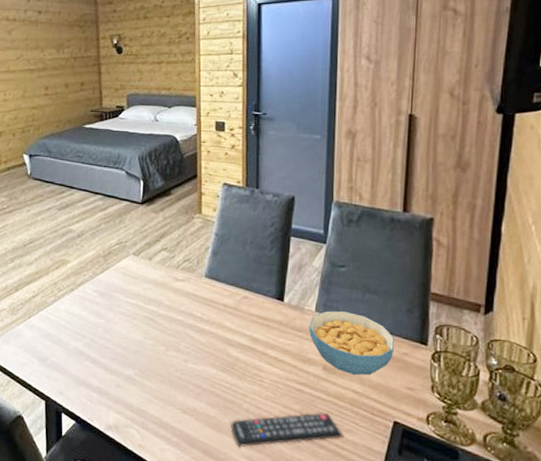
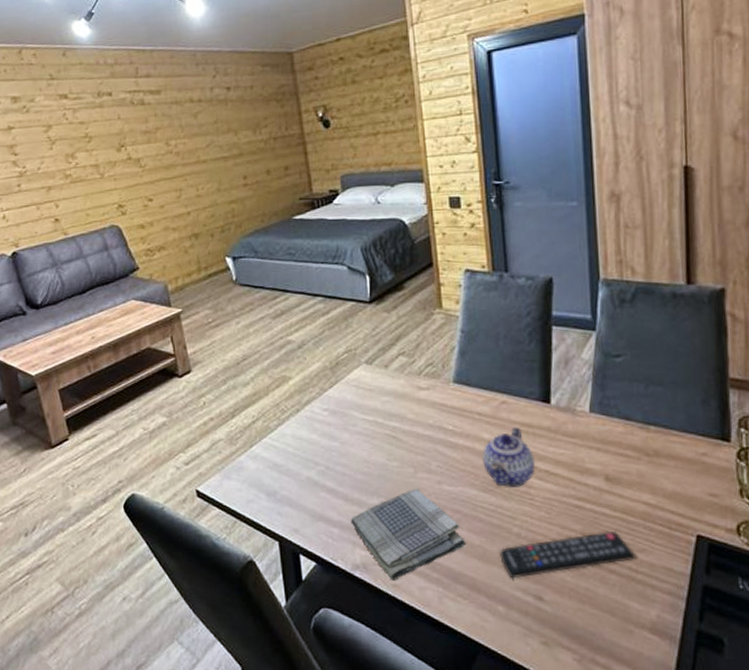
dish towel: none [108,364,203,442] -> present [351,489,466,581]
teapot: none [224,318,266,370] -> present [482,427,535,487]
cereal bowl: present [309,310,395,376] -> none [583,408,691,484]

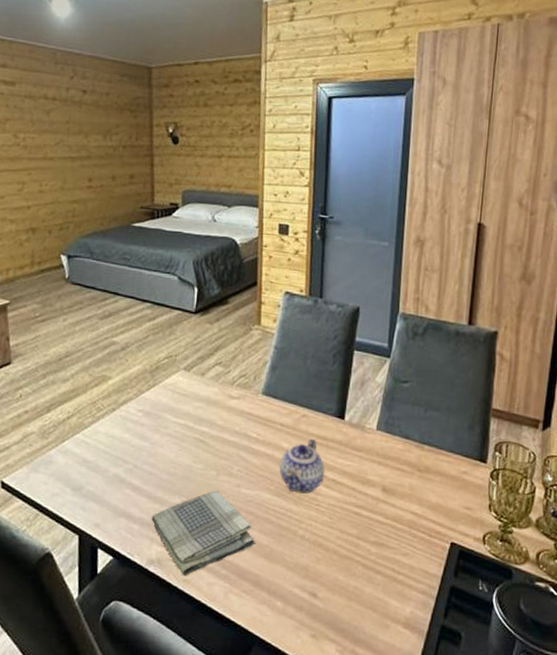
remote control: present [500,530,637,579] -> none [284,536,400,577]

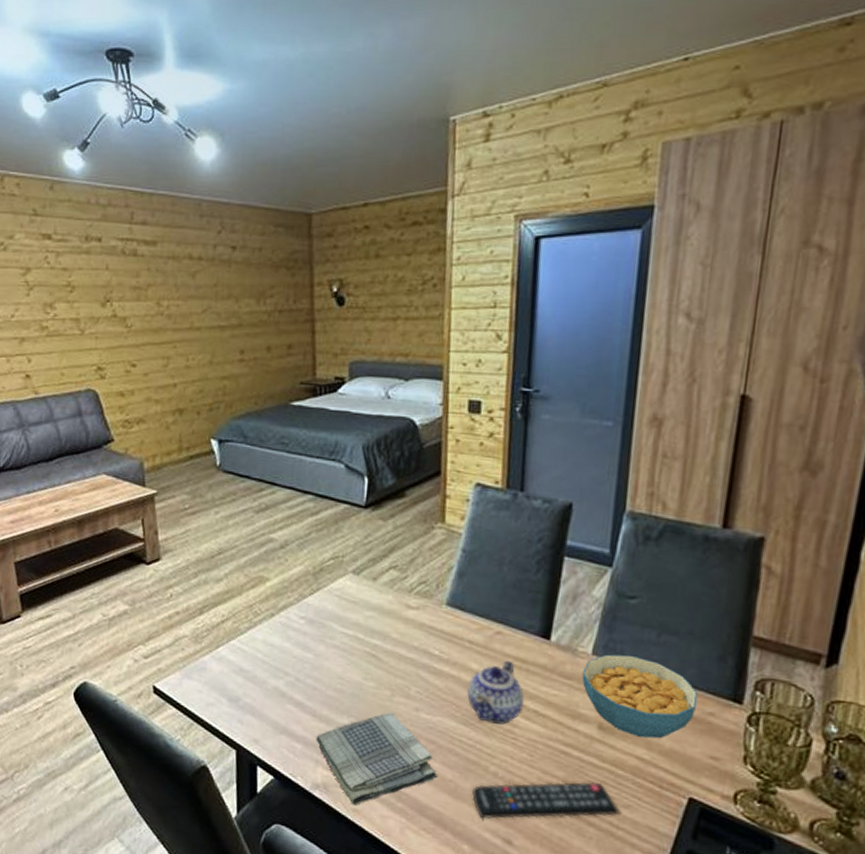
remote control: none [284,536,400,577] -> present [472,781,620,819]
cereal bowl: none [369,428,455,496] -> present [582,654,699,739]

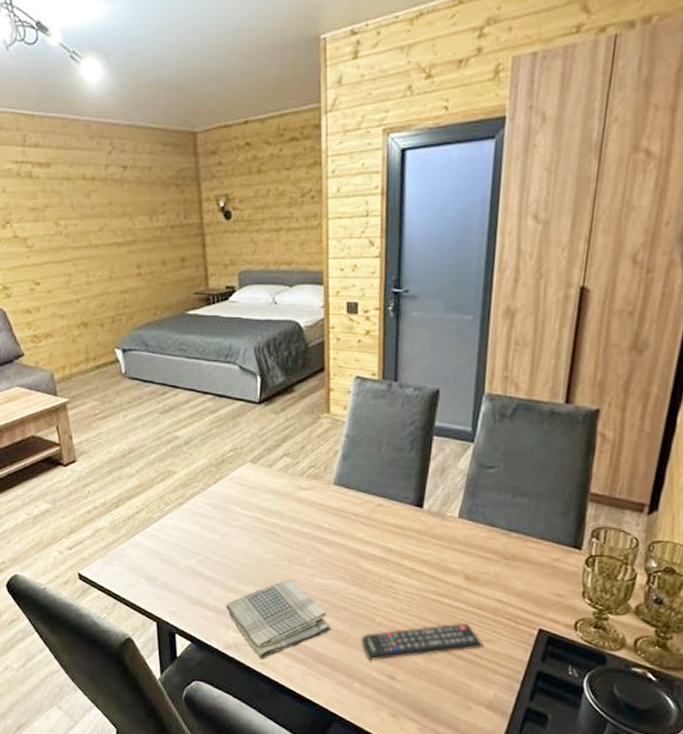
teapot: present [467,660,524,725] -> none [354,528,402,582]
cereal bowl: present [582,654,699,739] -> none [450,516,546,584]

